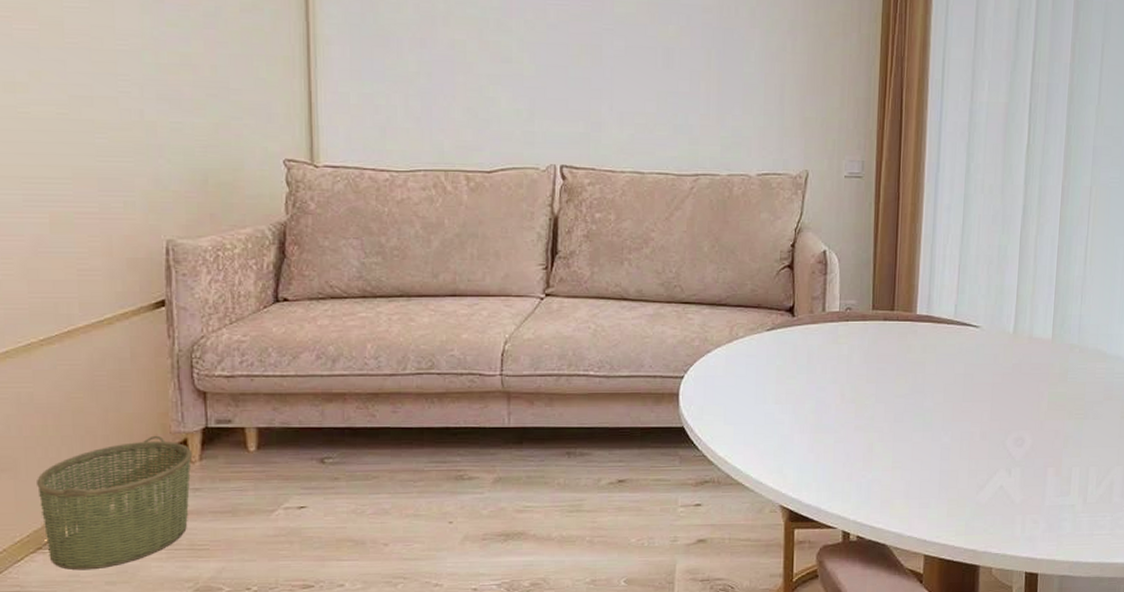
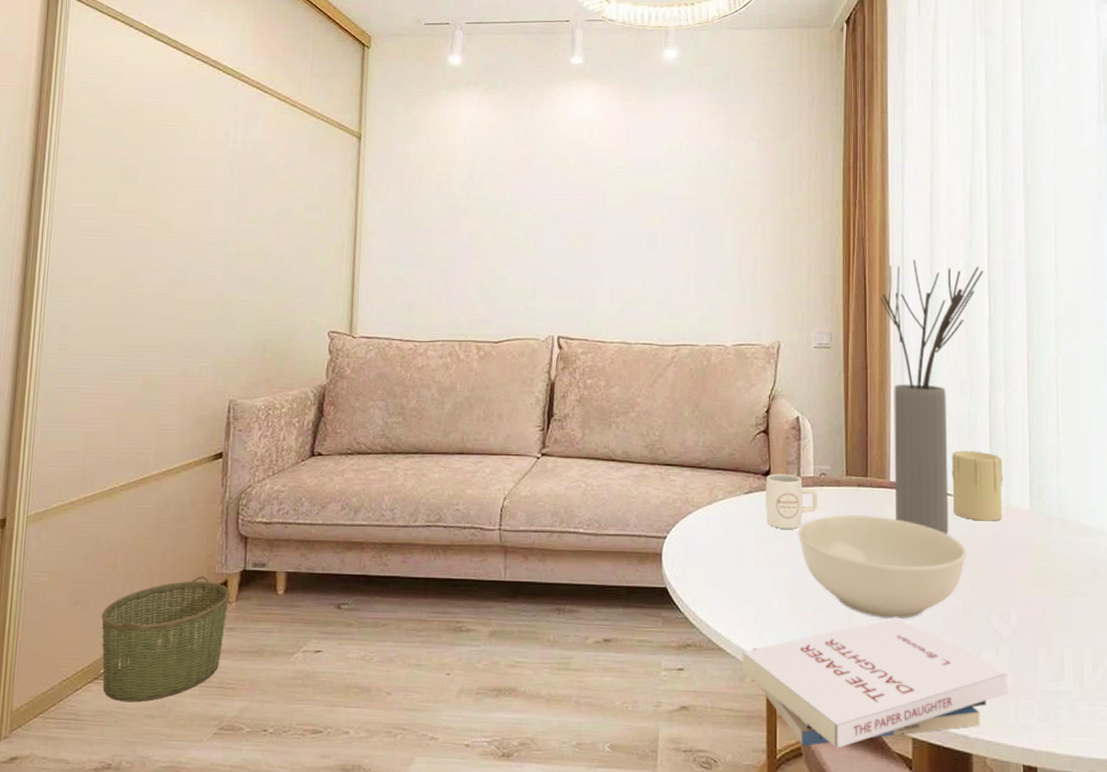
books: none [761,445,1017,569] -> present [742,617,1007,749]
mug: none [787,309,843,365] -> present [765,473,818,529]
bowl: none [820,349,988,447] -> present [797,515,967,618]
vase: none [916,82,1026,366] -> present [880,260,984,535]
candle: none [977,282,1029,351] -> present [952,450,1003,521]

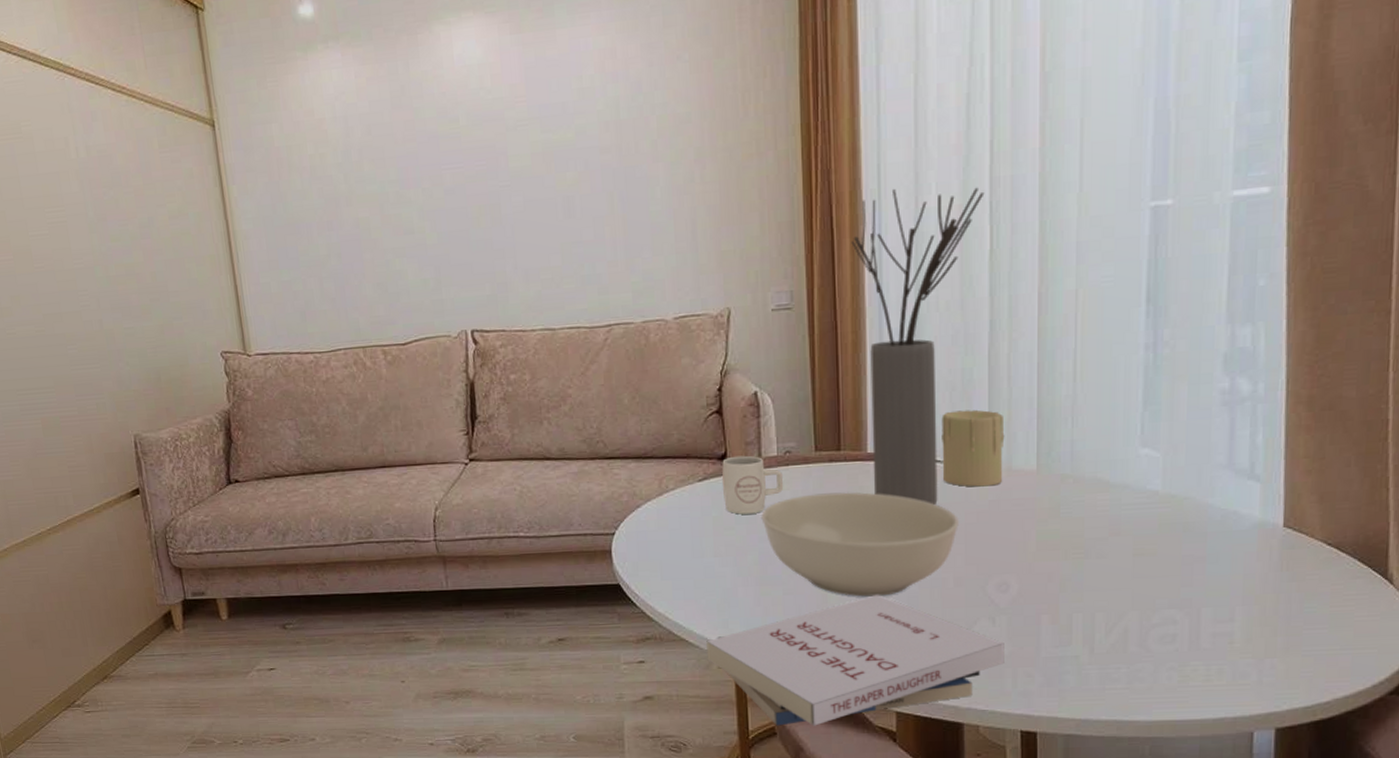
basket: present [101,576,230,702] -> none [60,608,180,725]

